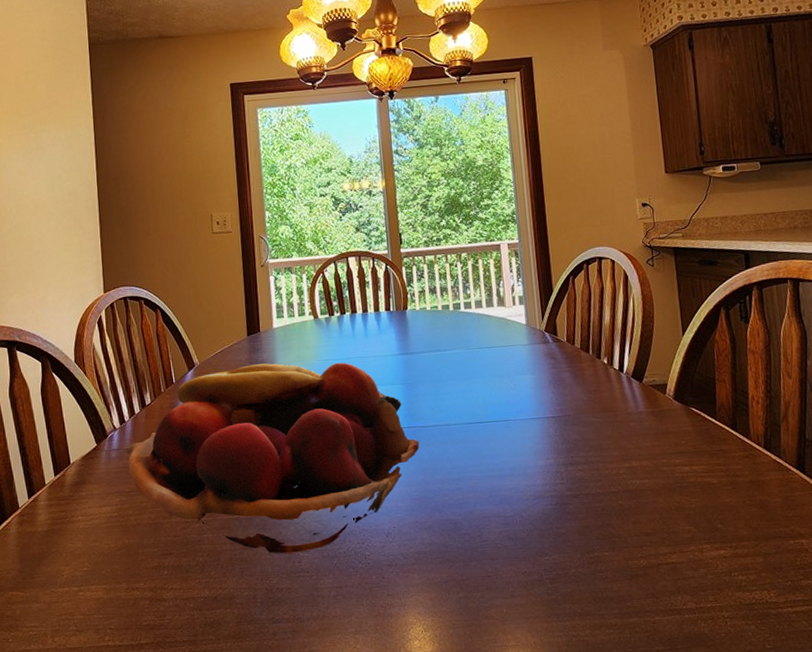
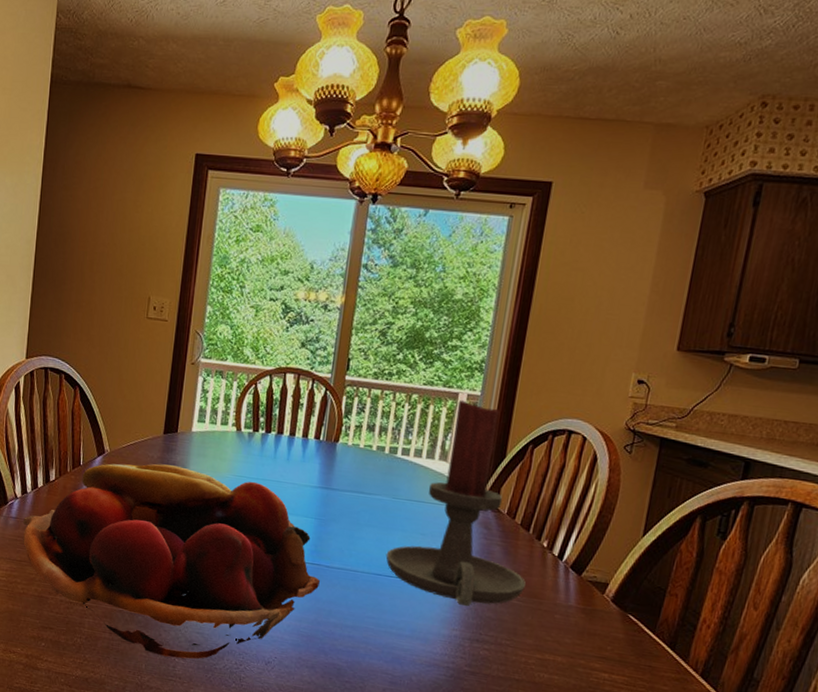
candle holder: none [472,248,600,435] -> present [385,400,527,607]

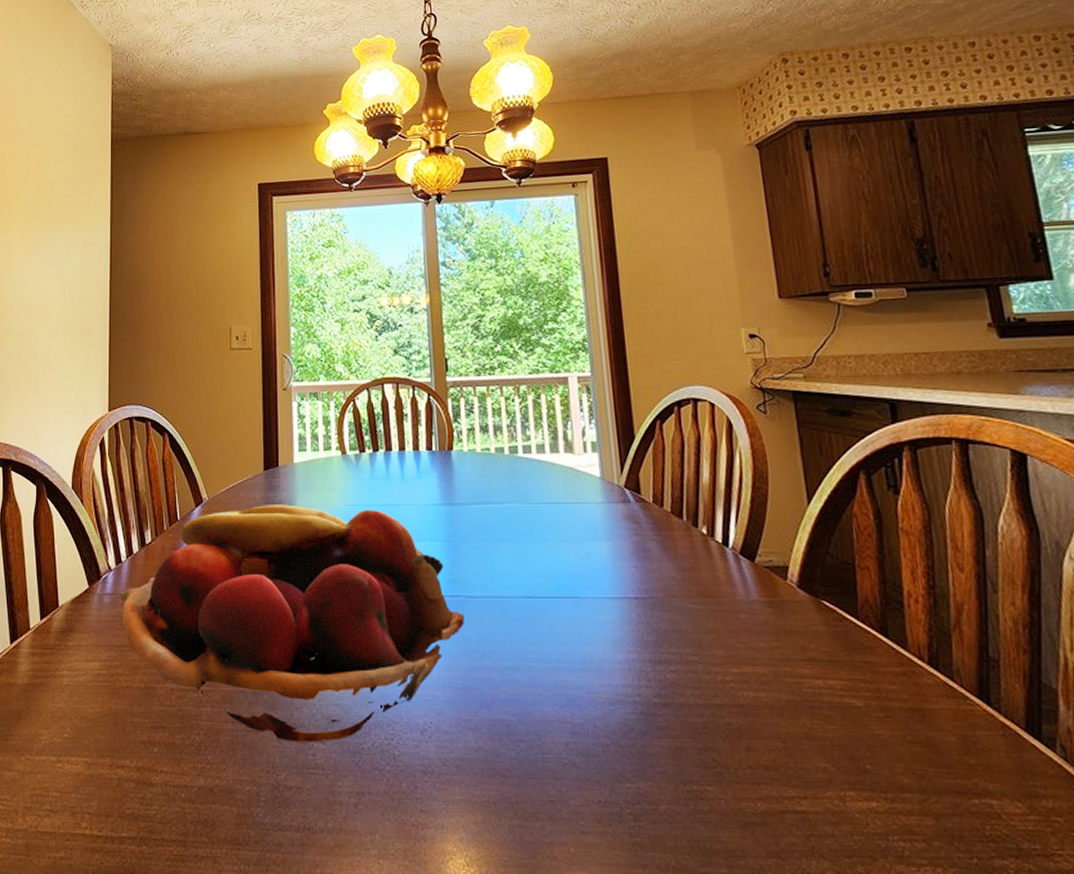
candle holder: present [385,400,527,607] -> none [531,382,697,621]

